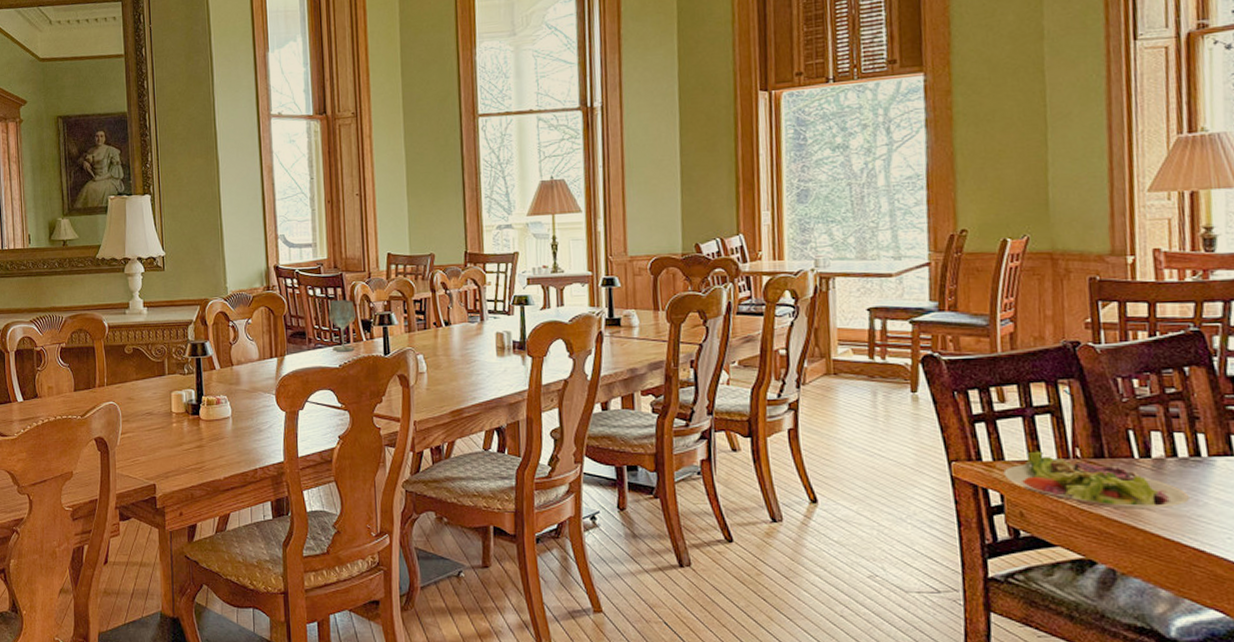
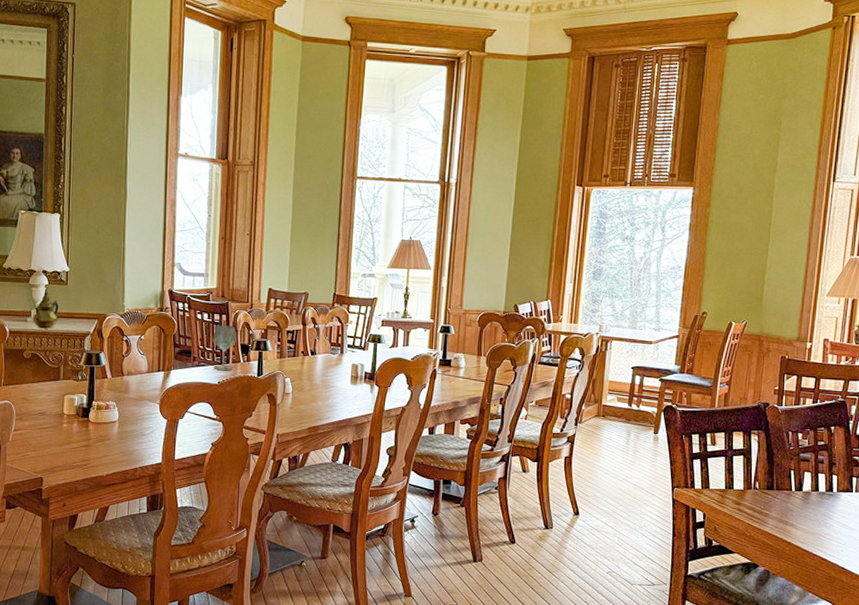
teapot: none [131,276,158,320] -> present [32,288,59,329]
salad plate: present [1003,451,1189,509] -> none [707,482,822,528]

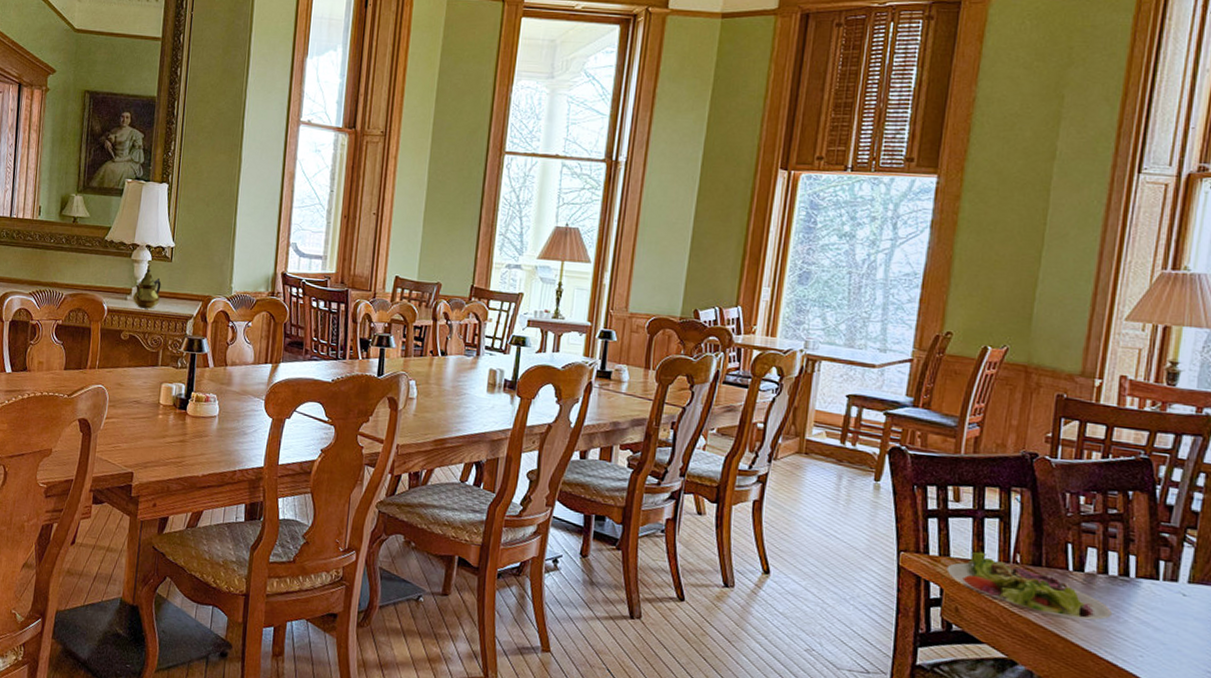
wine glass: present [212,325,237,371] -> none [328,315,357,368]
salad plate: none [707,482,822,528] -> present [946,551,1112,620]

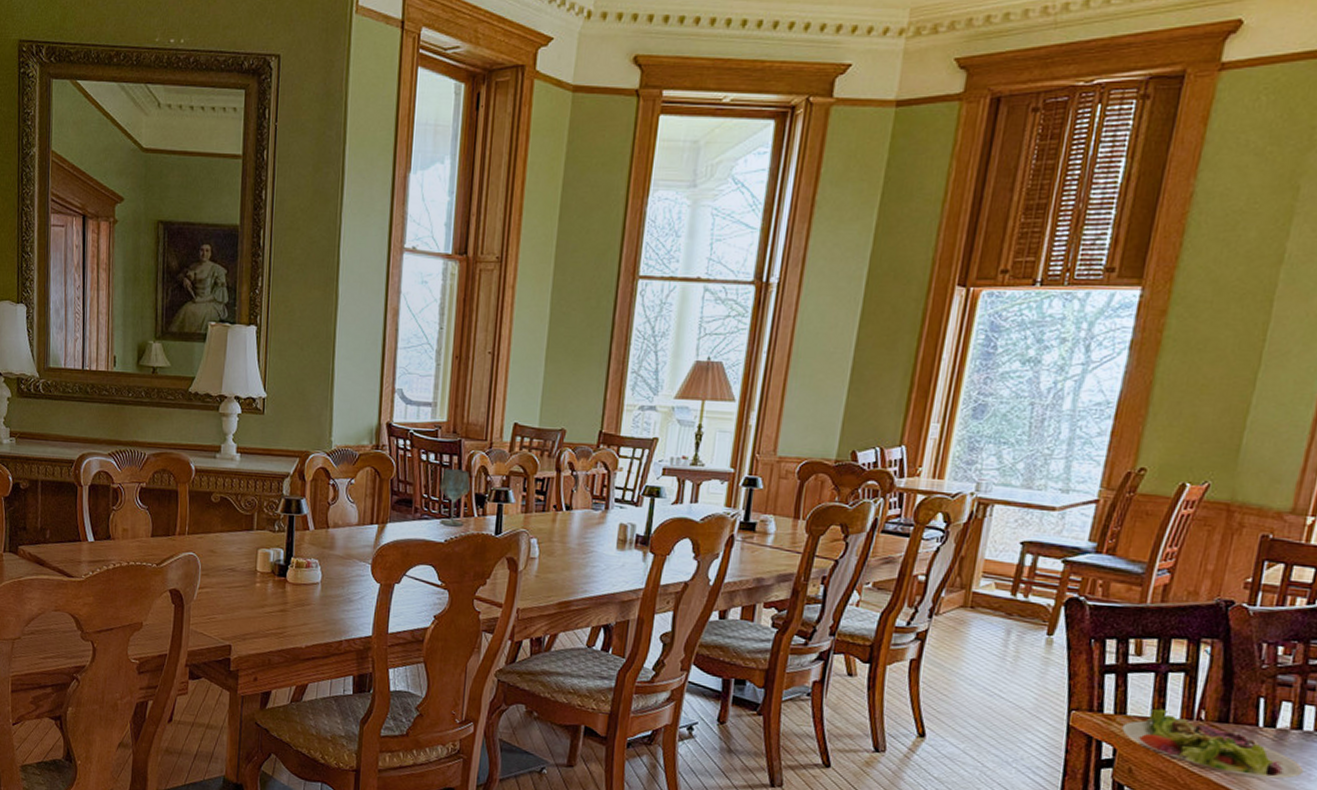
teapot: present [132,264,162,309] -> none [222,418,253,468]
wine glass: none [328,315,357,368] -> present [439,469,471,527]

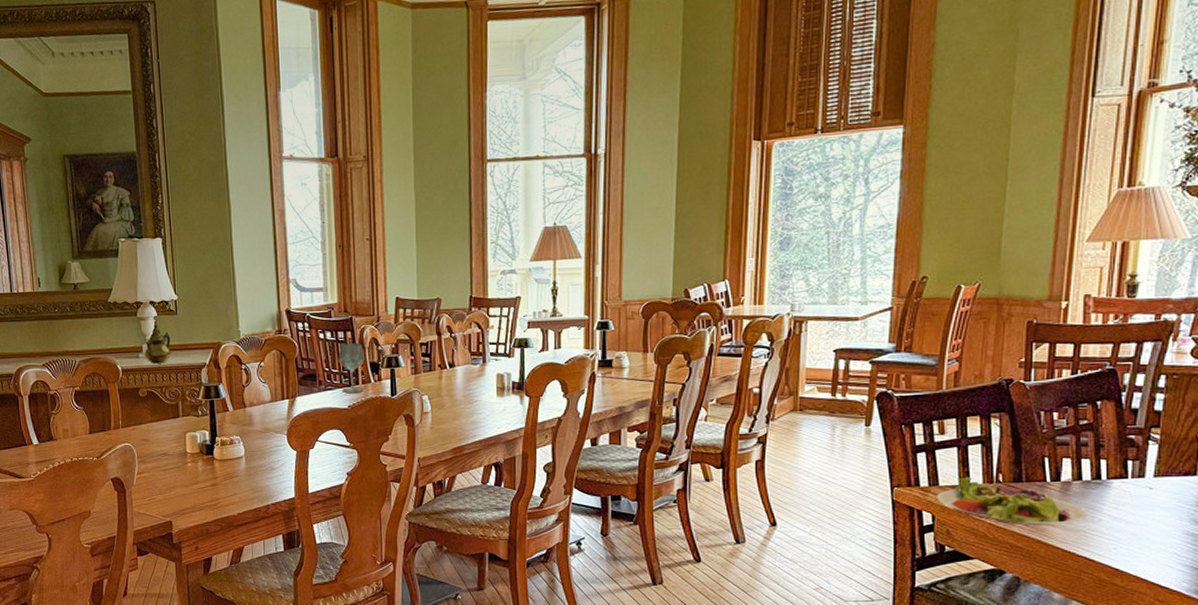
teapot: none [222,418,253,468] -> present [144,320,171,364]

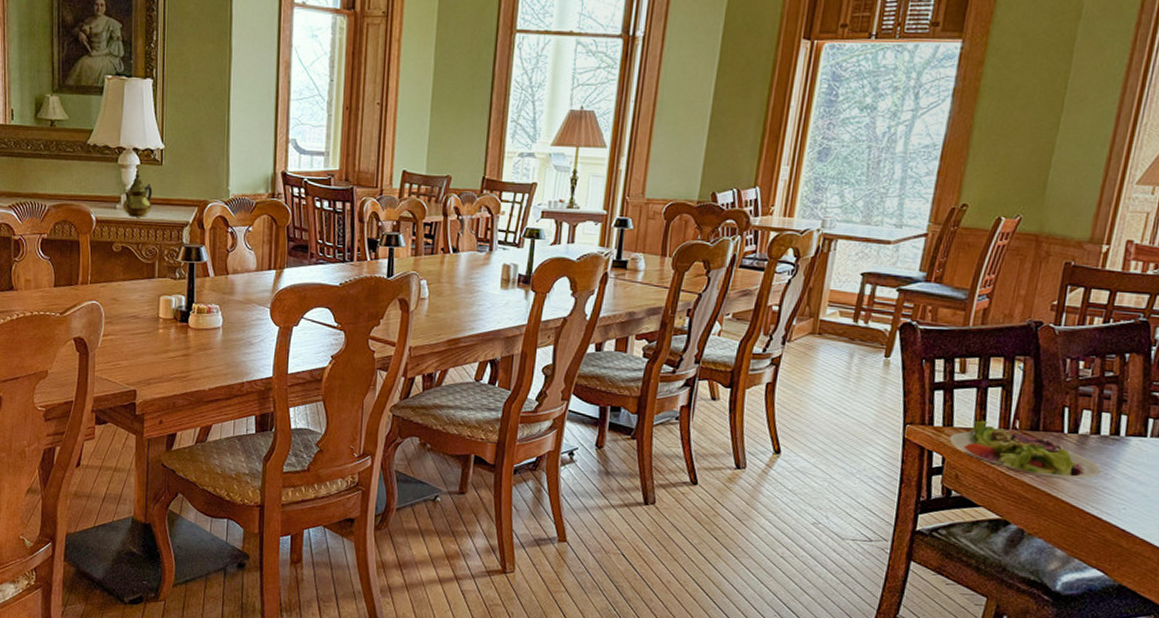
wine glass: present [338,343,366,394] -> none [334,215,364,271]

